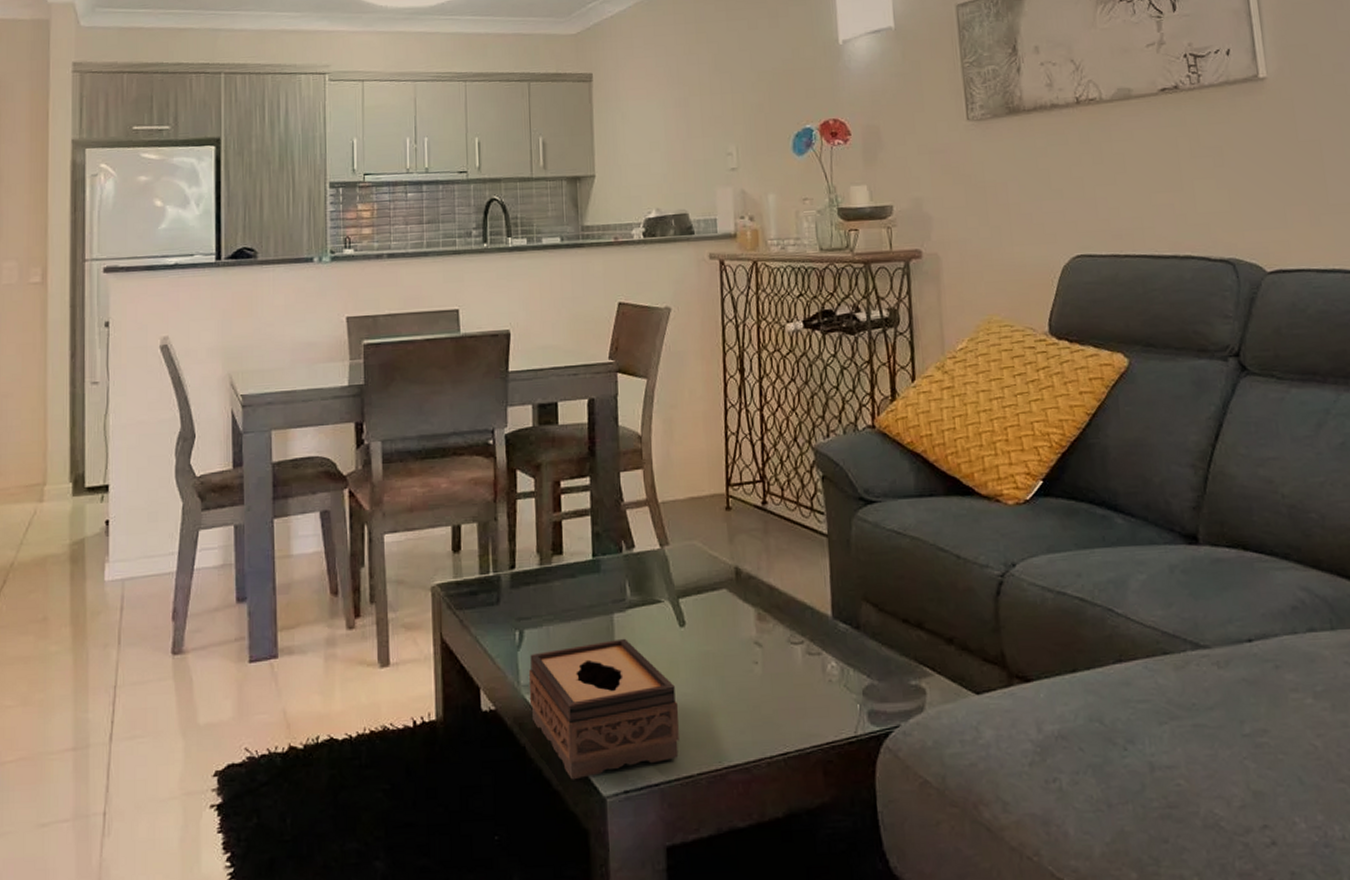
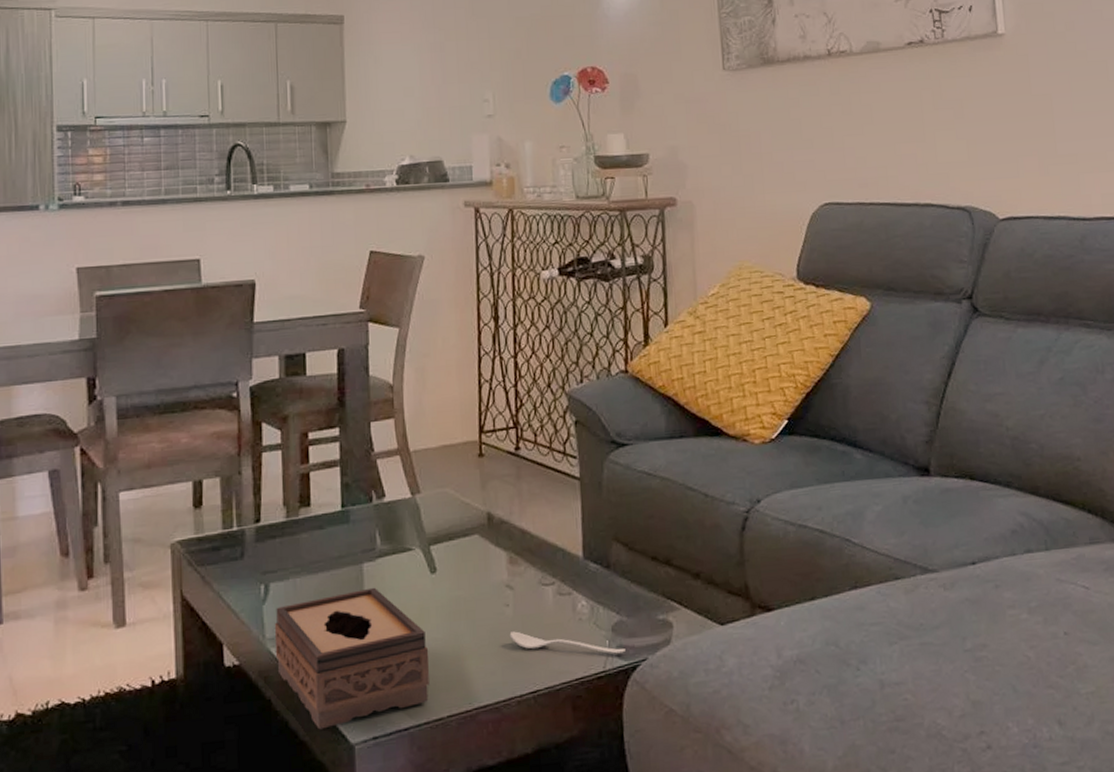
spoon: none [758,690,877,719] -> present [509,631,625,654]

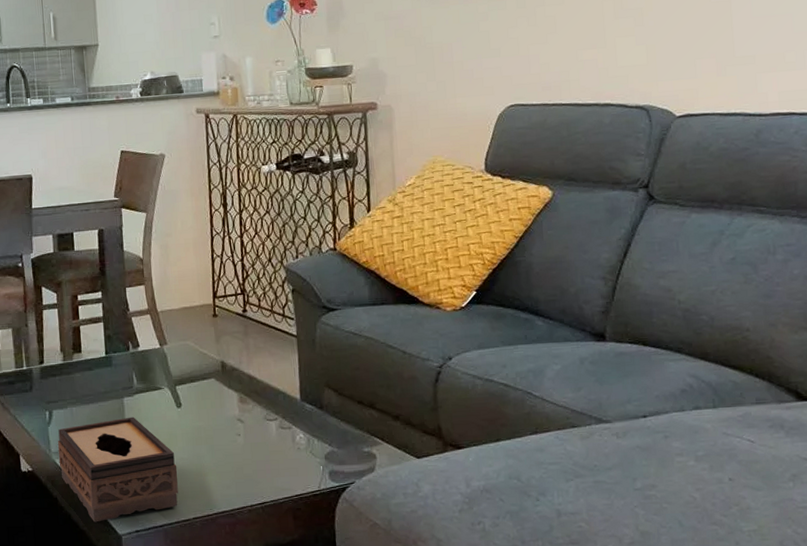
spoon: present [509,631,625,654] -> none [241,455,337,477]

